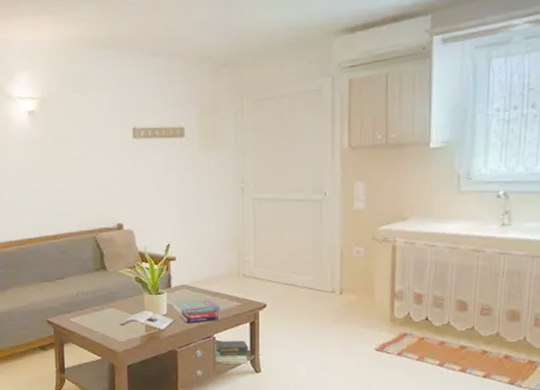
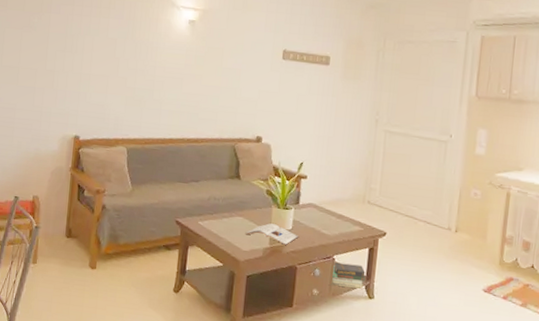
books: present [173,299,220,324] -> none [298,219,342,243]

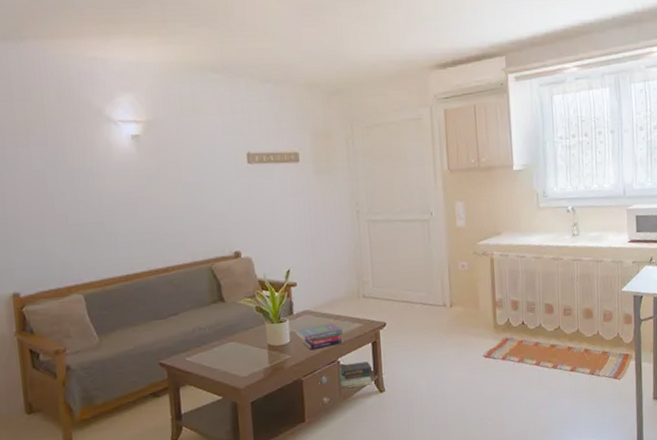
magazine: present [245,223,298,245] -> none [240,341,298,360]
books: none [298,219,342,243] -> present [295,322,342,350]

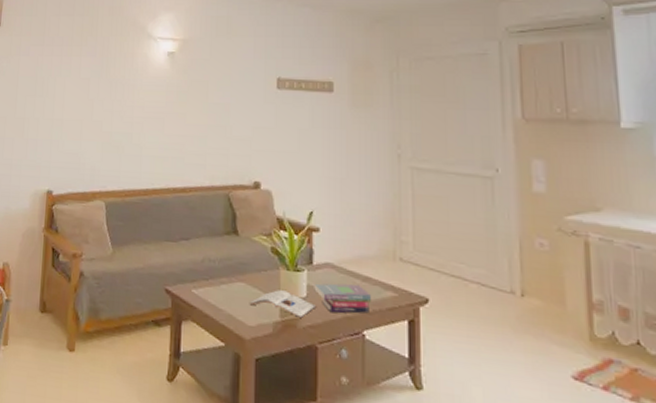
magazine: none [240,341,298,360] -> present [249,290,315,318]
books: present [337,361,373,390] -> none [360,339,408,376]

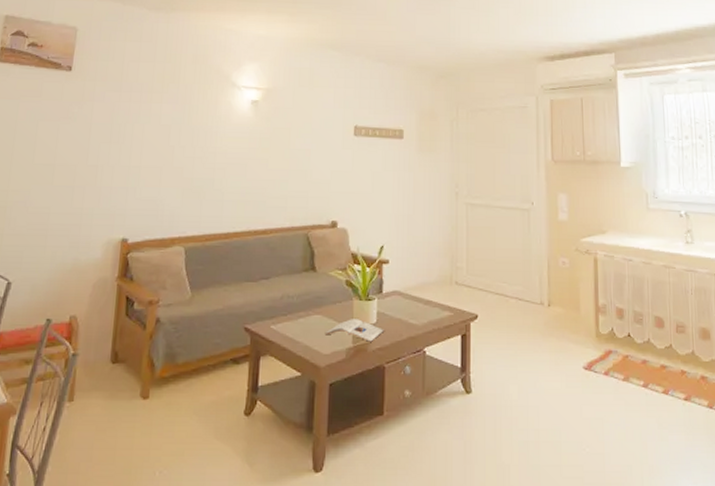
books: present [314,283,371,314] -> none [383,307,431,335]

